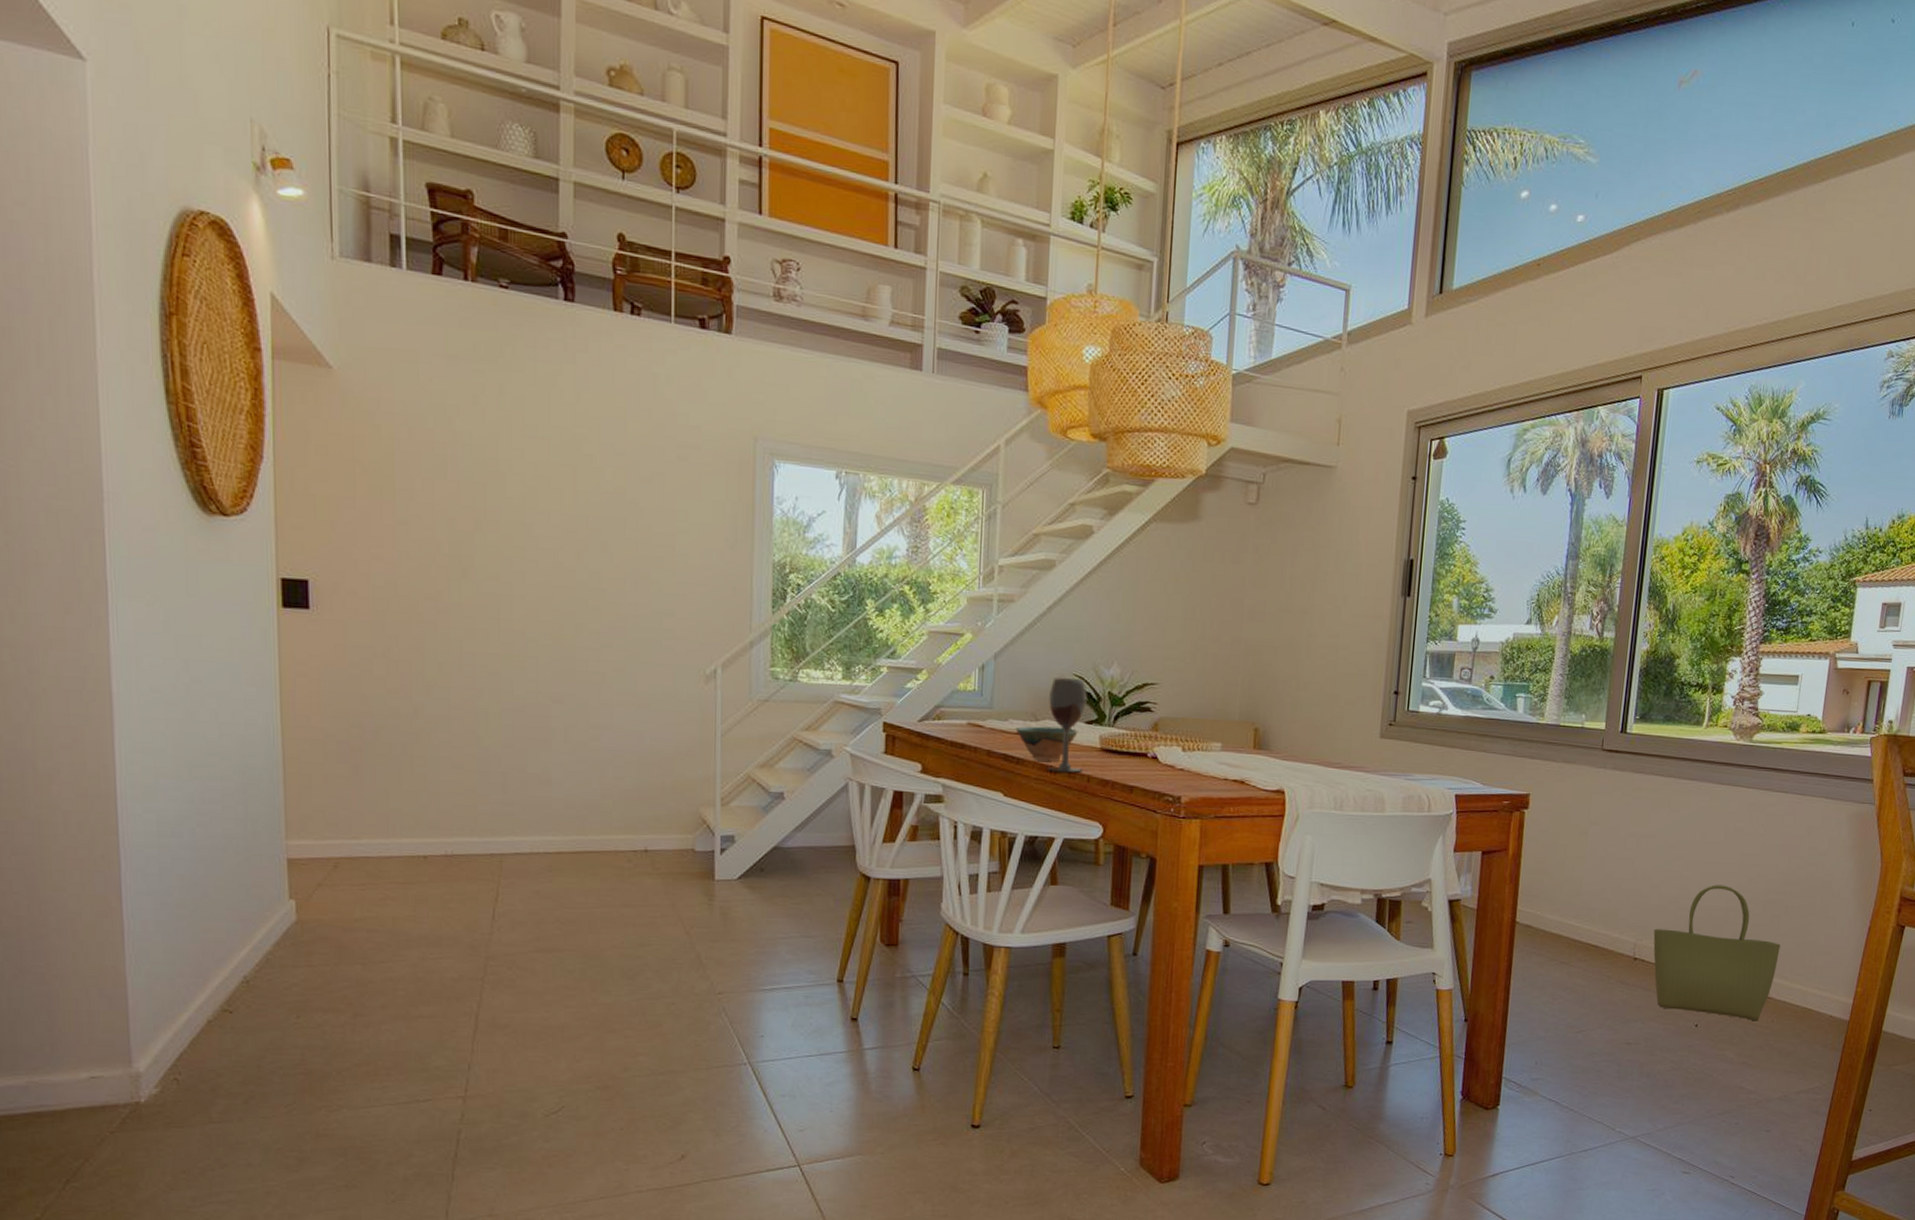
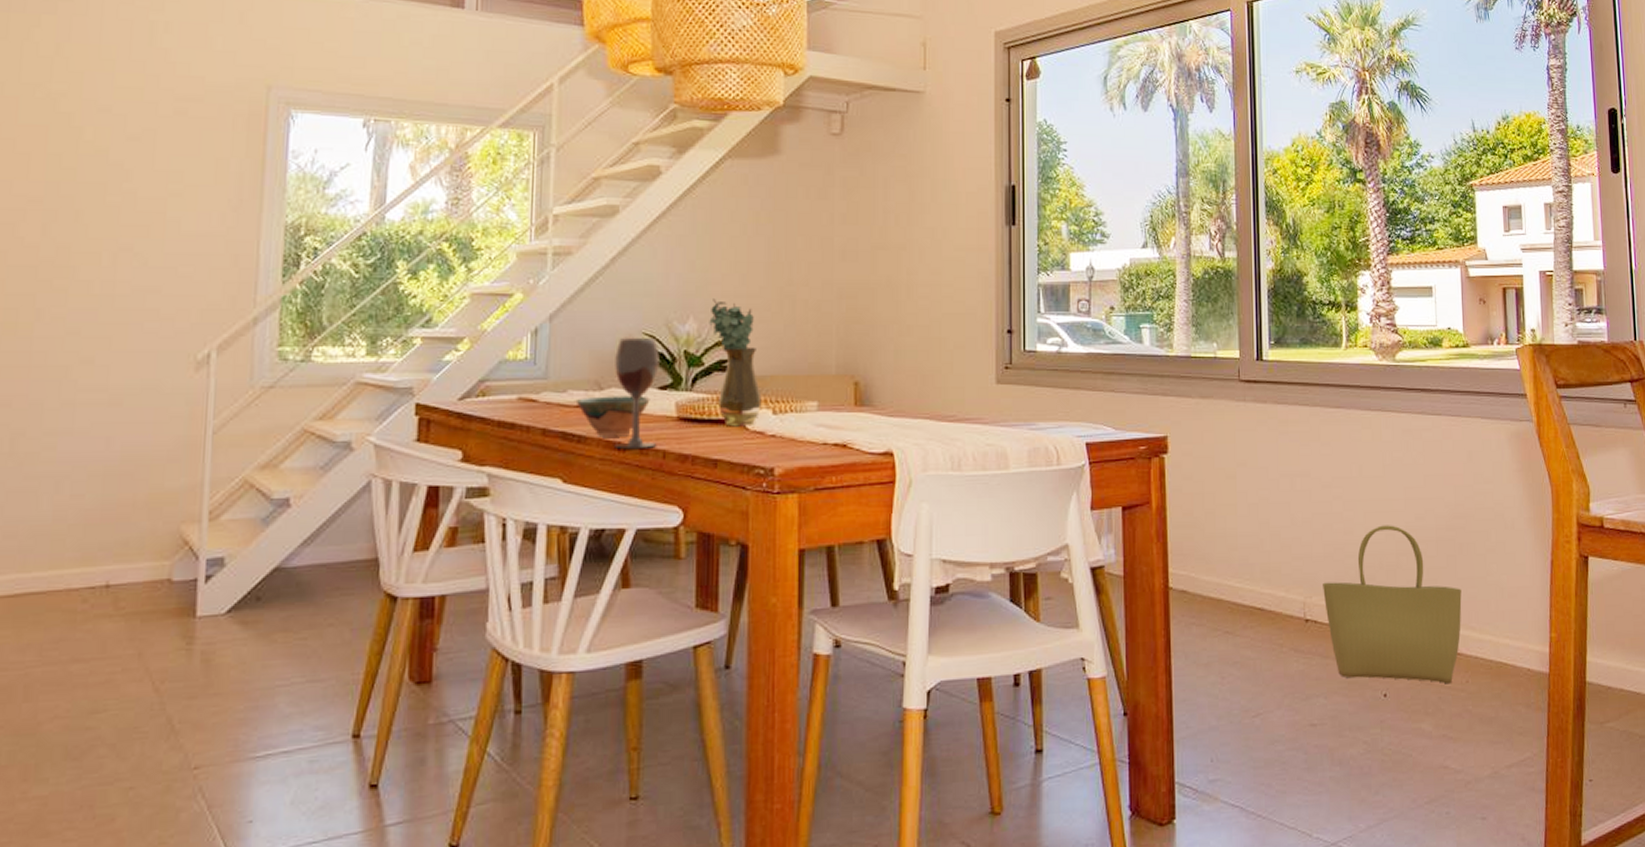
vase: none [1131,648,1174,761] -> present [709,298,762,427]

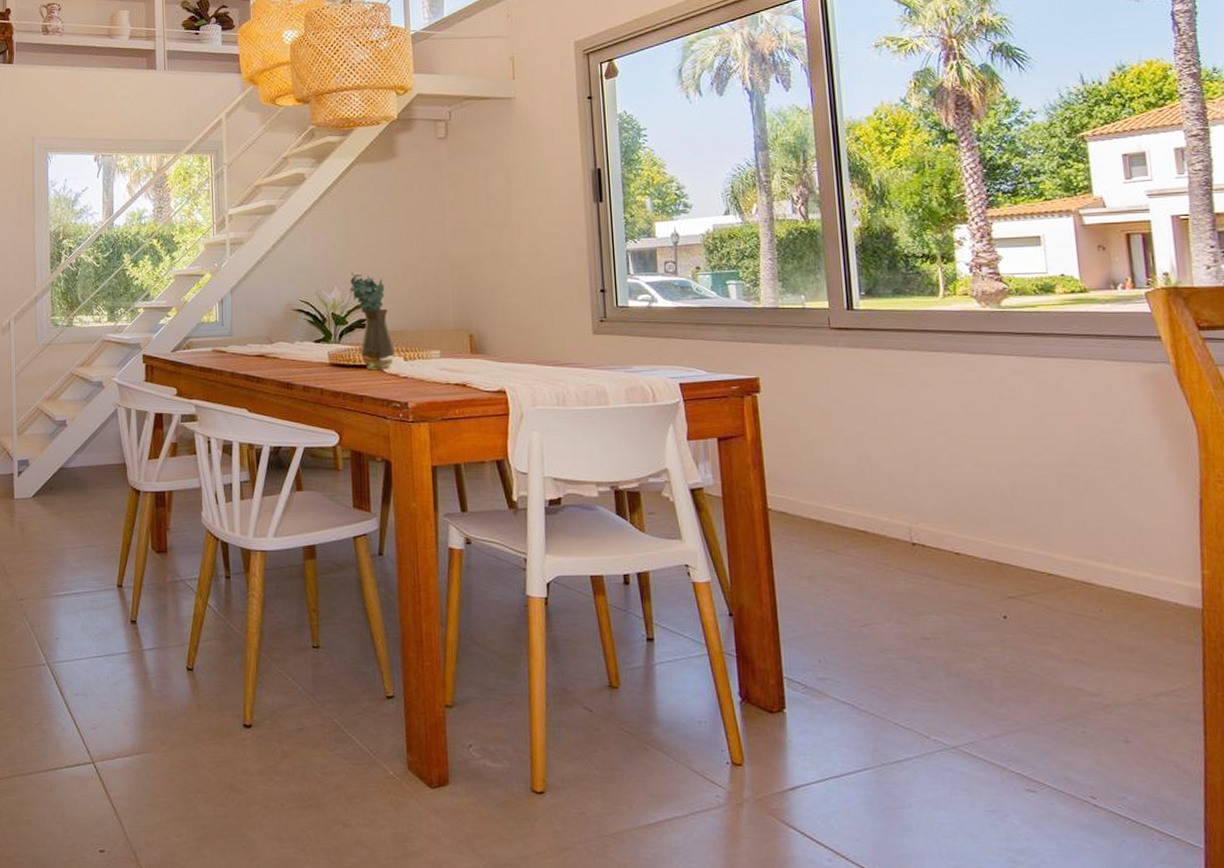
bowl: present [575,395,650,437] -> none [253,347,309,379]
wine glass: present [613,338,660,449] -> none [279,304,315,387]
tote bag: present [1323,525,1462,684] -> none [929,460,1091,612]

